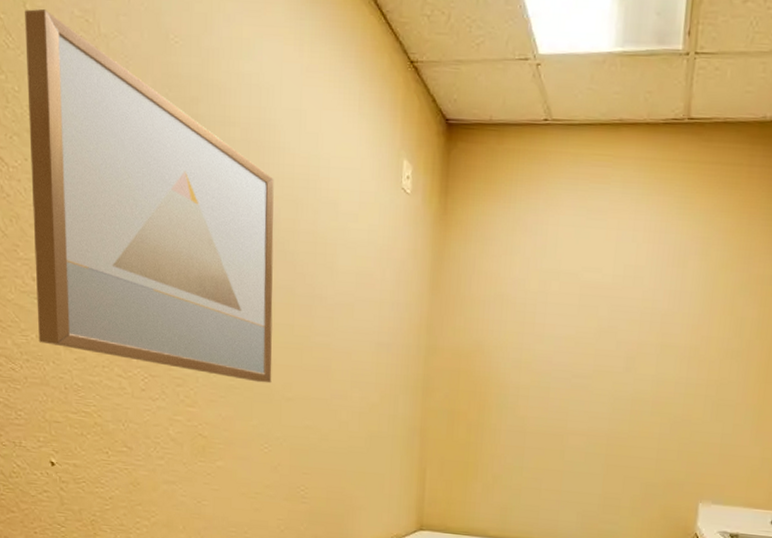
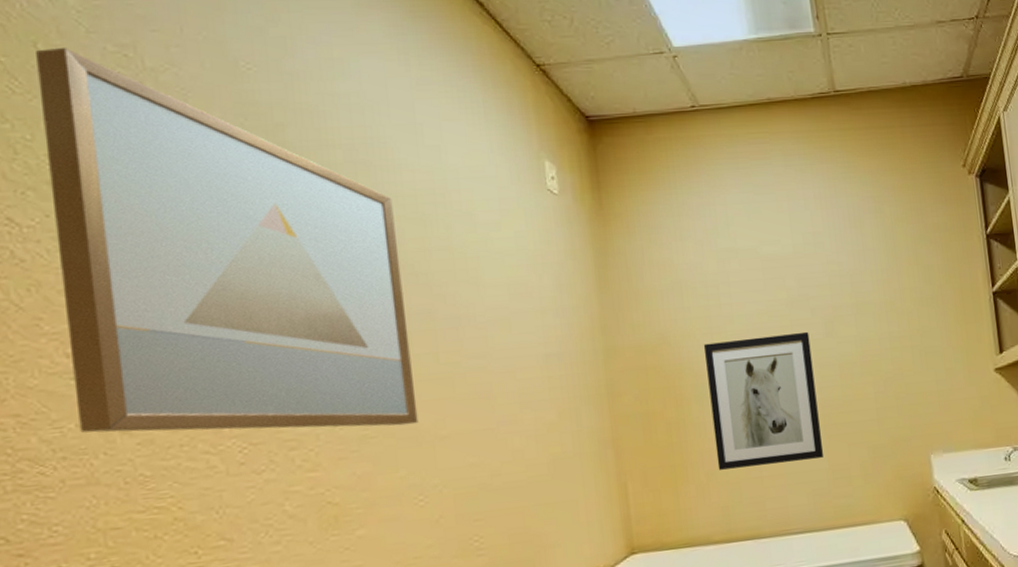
wall art: none [504,358,610,483] -> present [703,331,824,470]

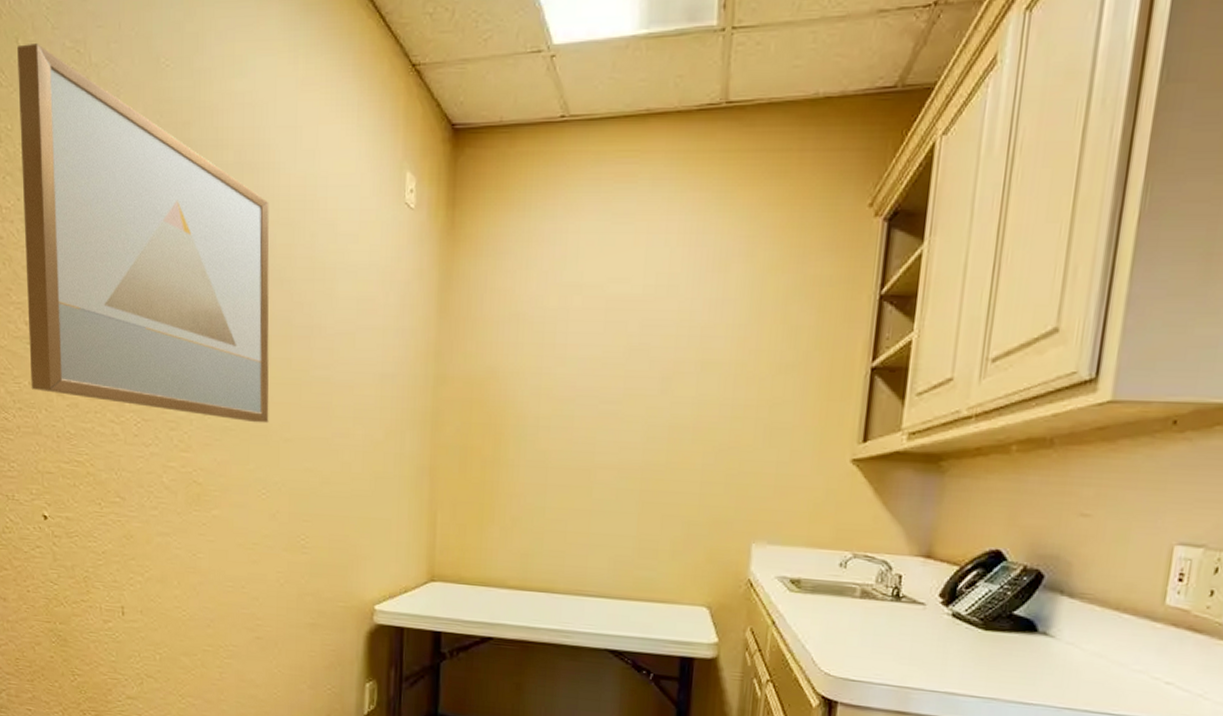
wall art: present [703,331,824,470] -> none [524,384,643,524]

